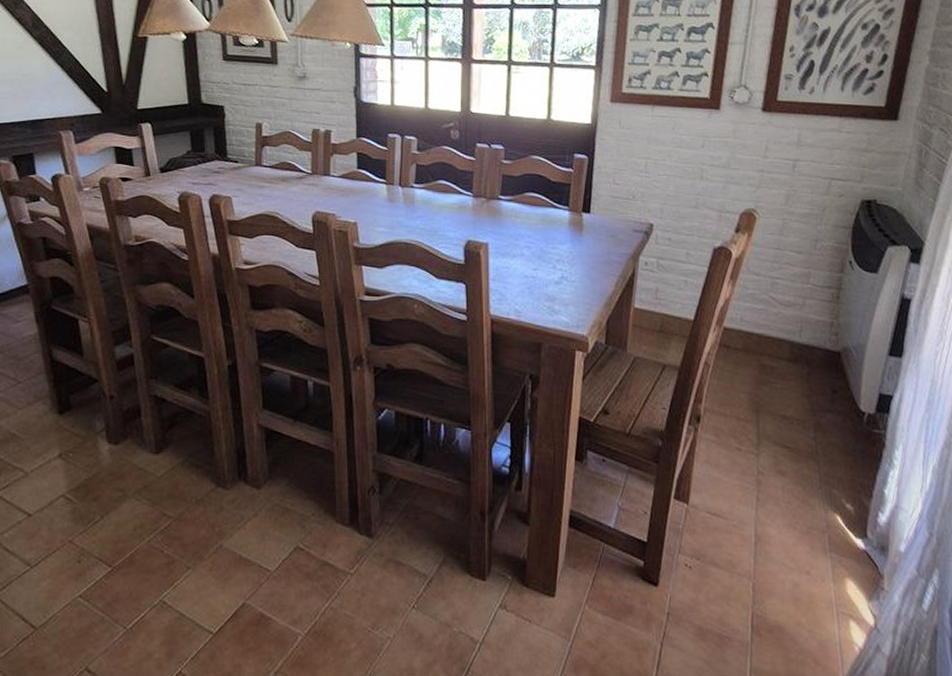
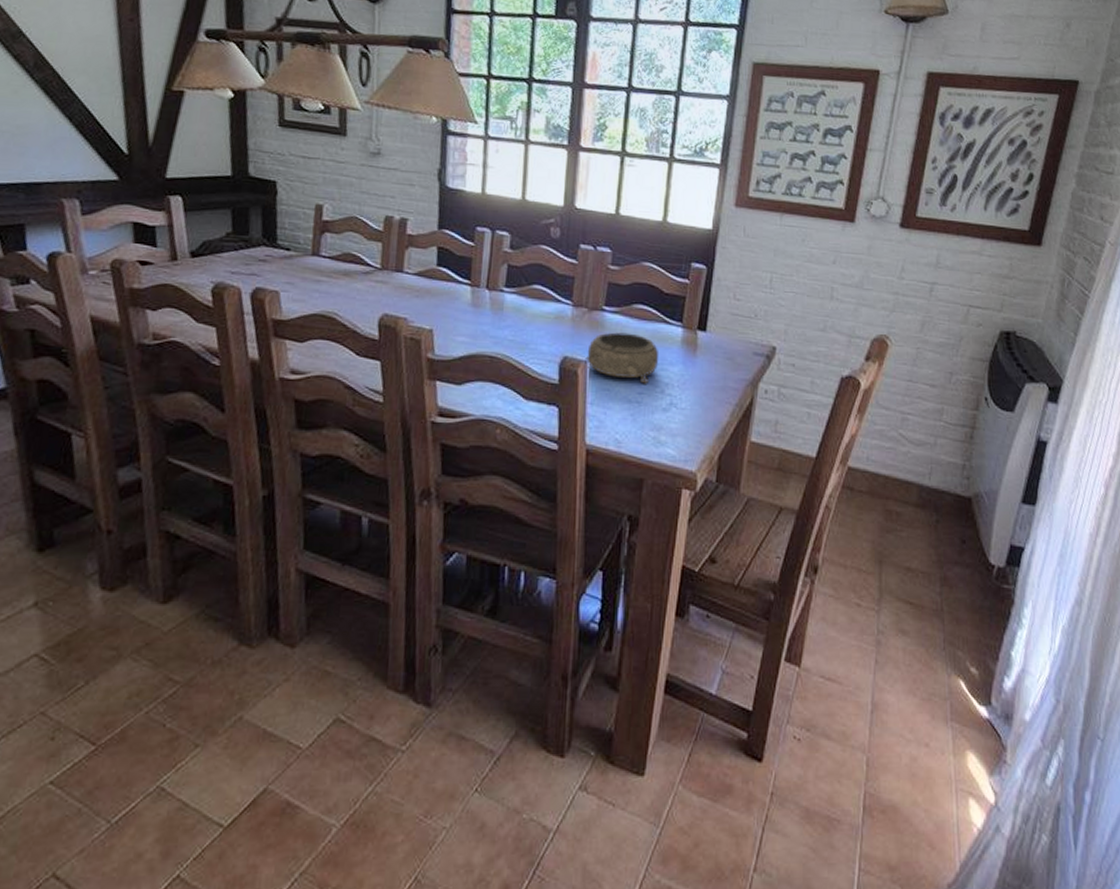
decorative bowl: none [486,218,550,261] -> present [585,332,659,384]

